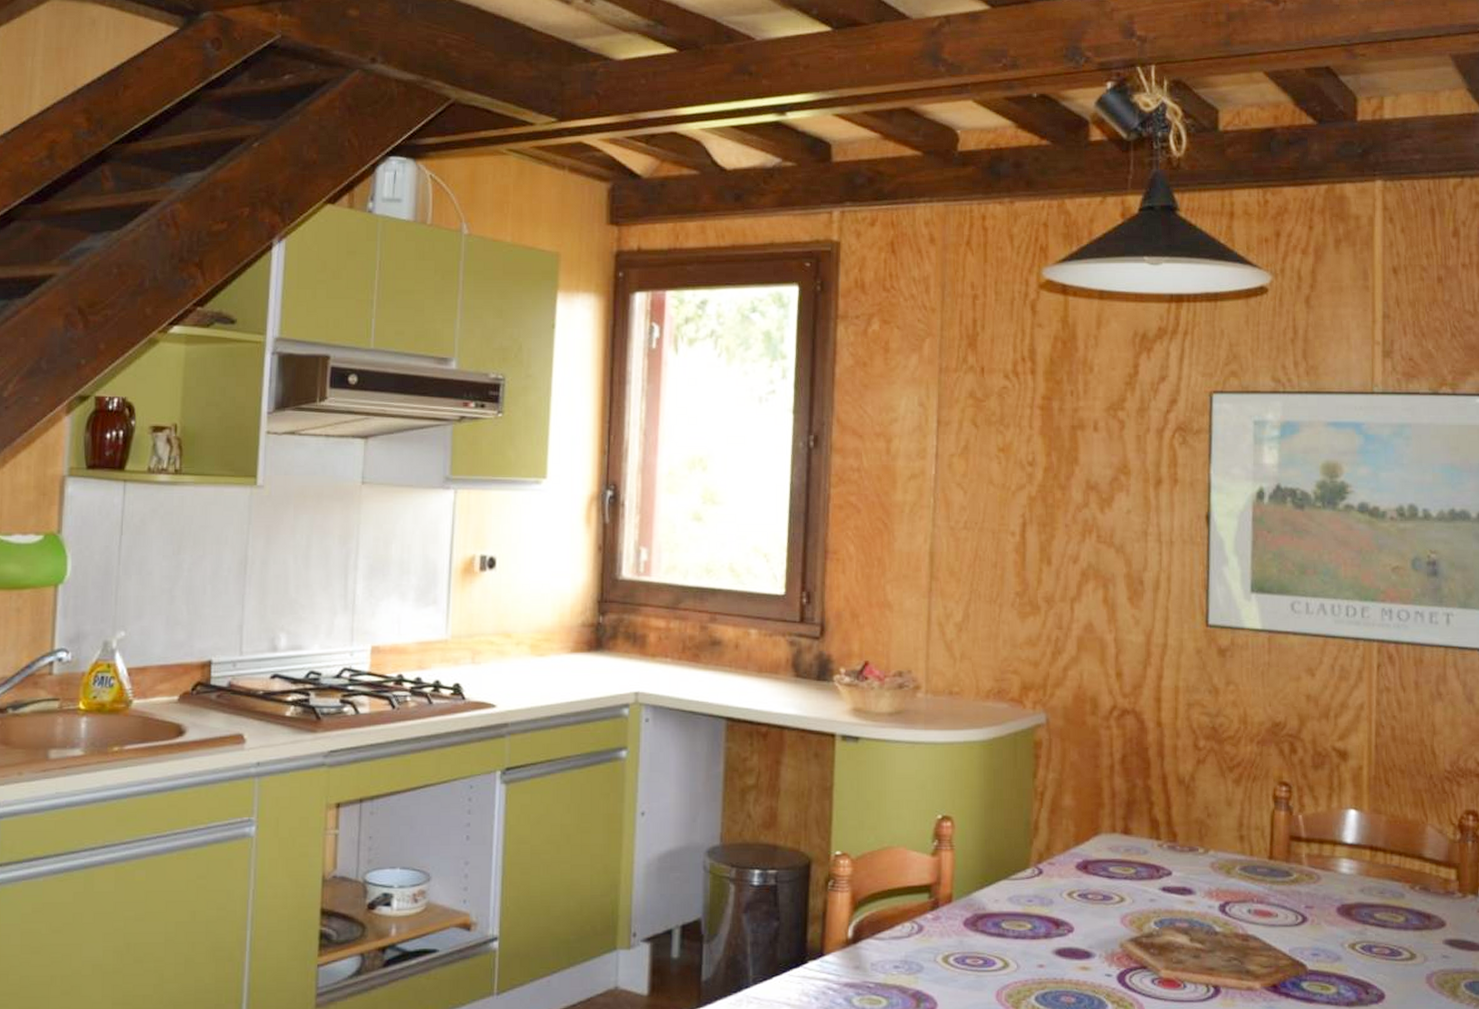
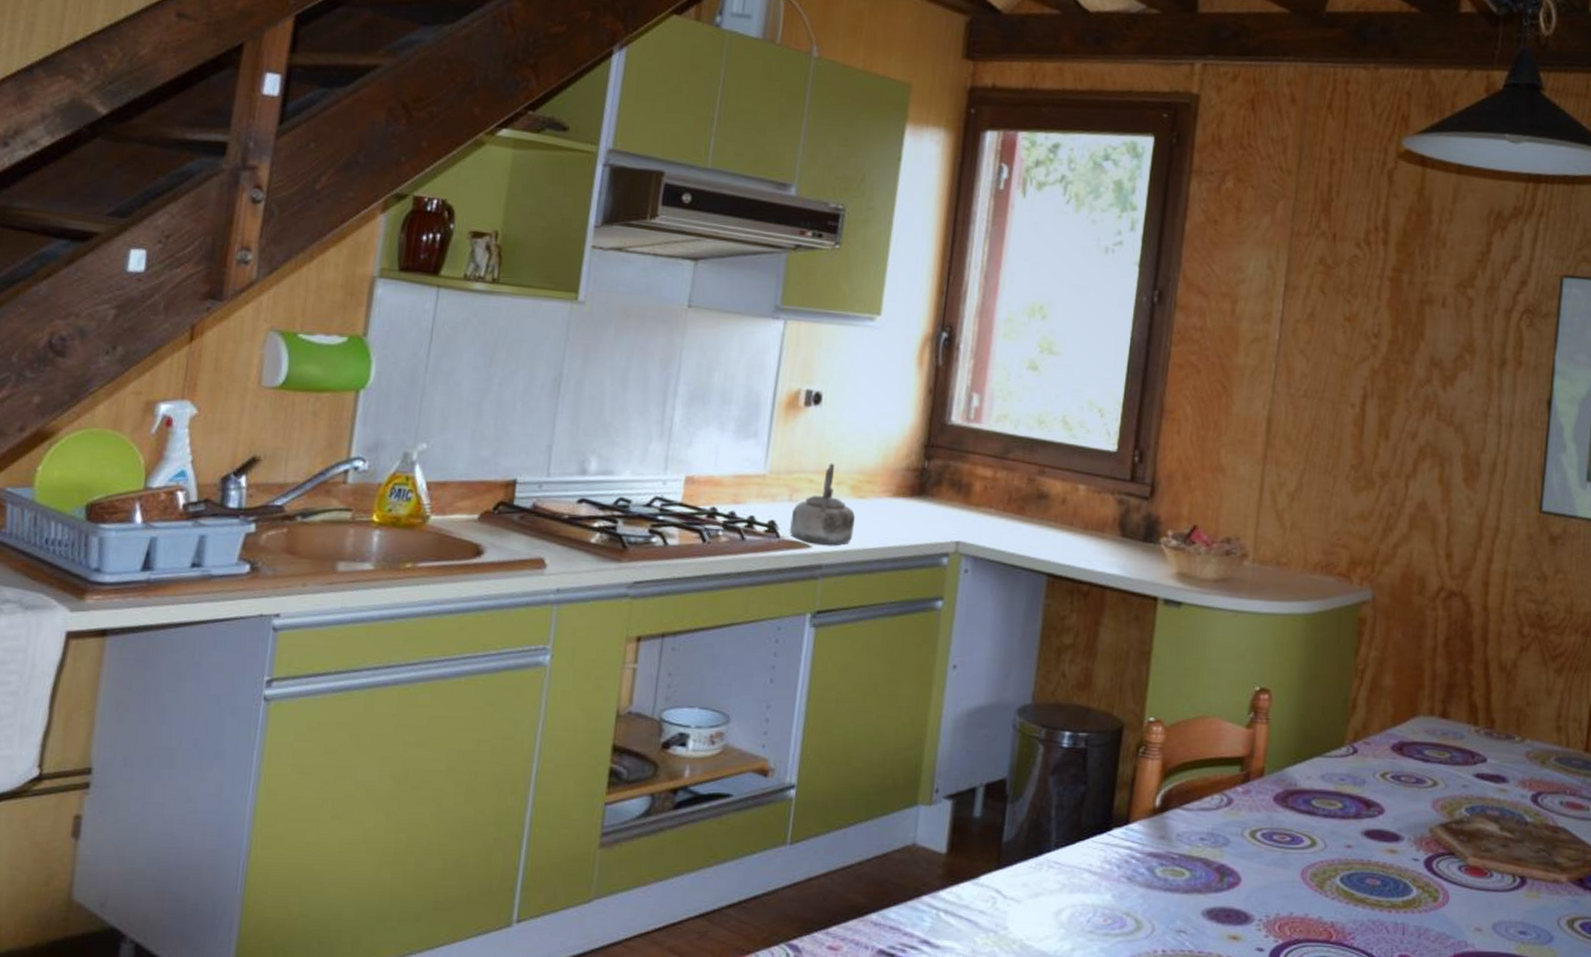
kettle: none [475,624,537,705] -> present [790,463,856,546]

